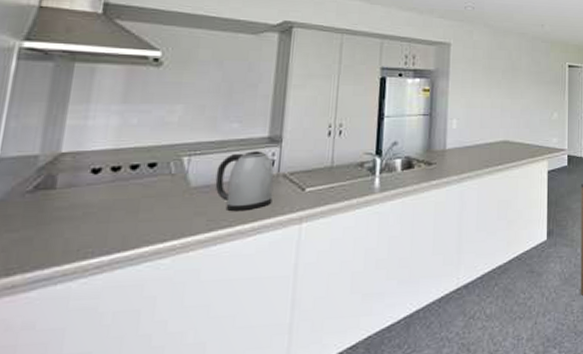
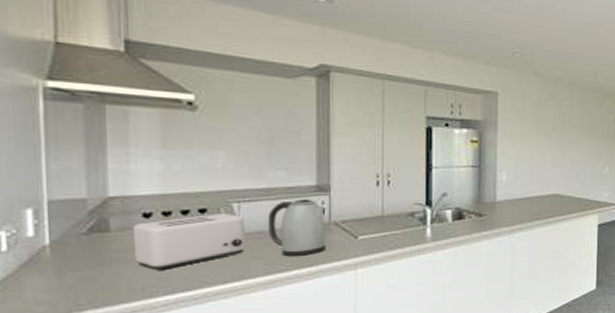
toaster: none [76,168,193,229] -> present [132,214,245,270]

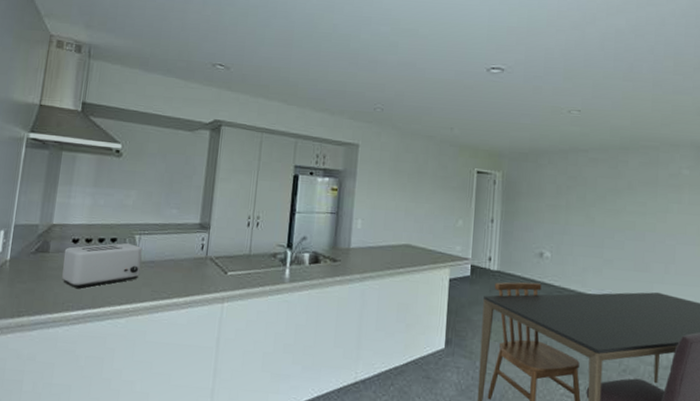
kettle: present [268,199,326,257] -> none [158,235,204,286]

